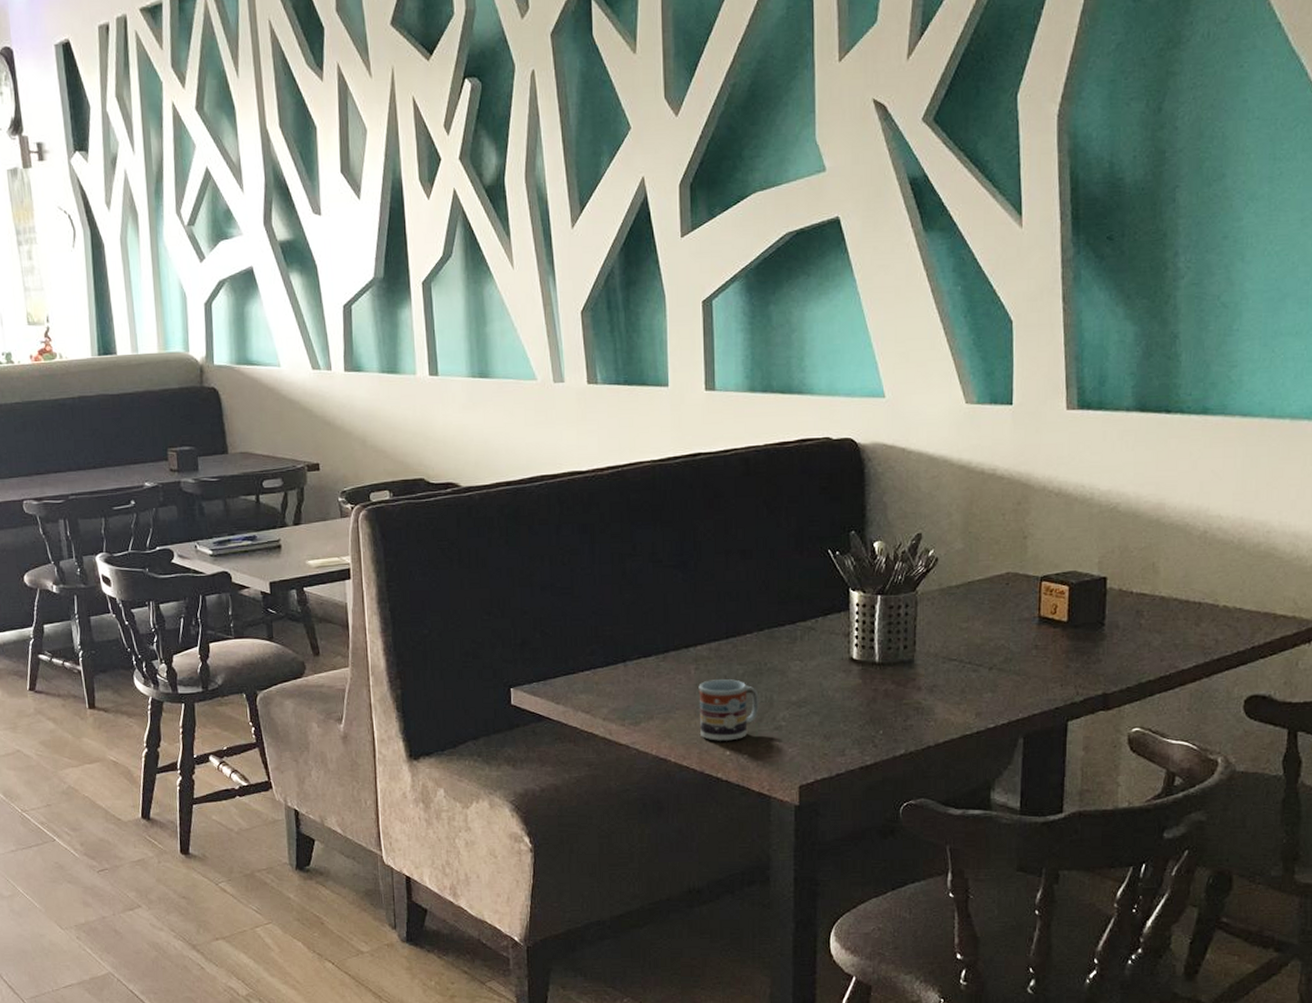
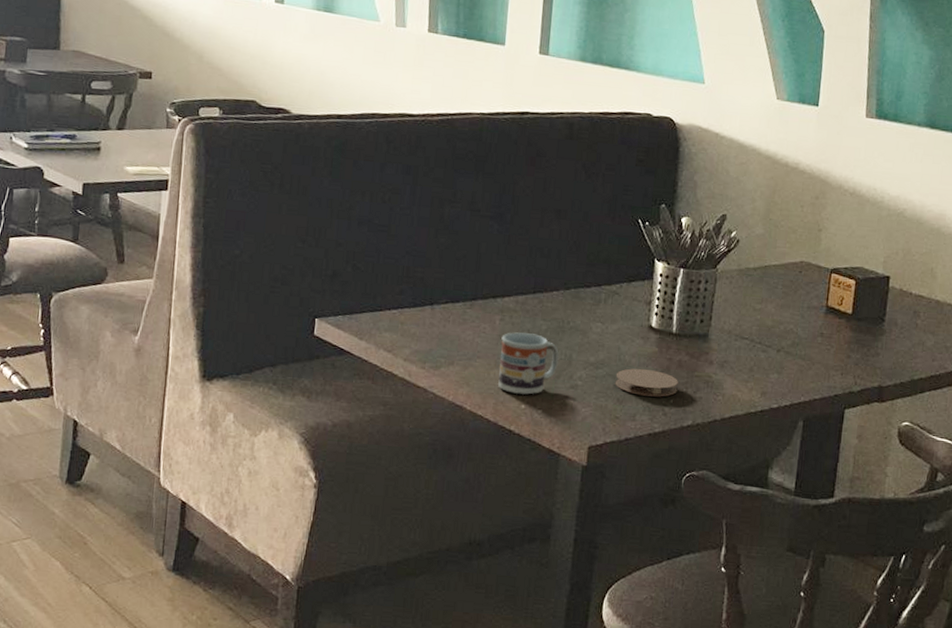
coaster: none [820,703,886,730] -> present [615,368,678,397]

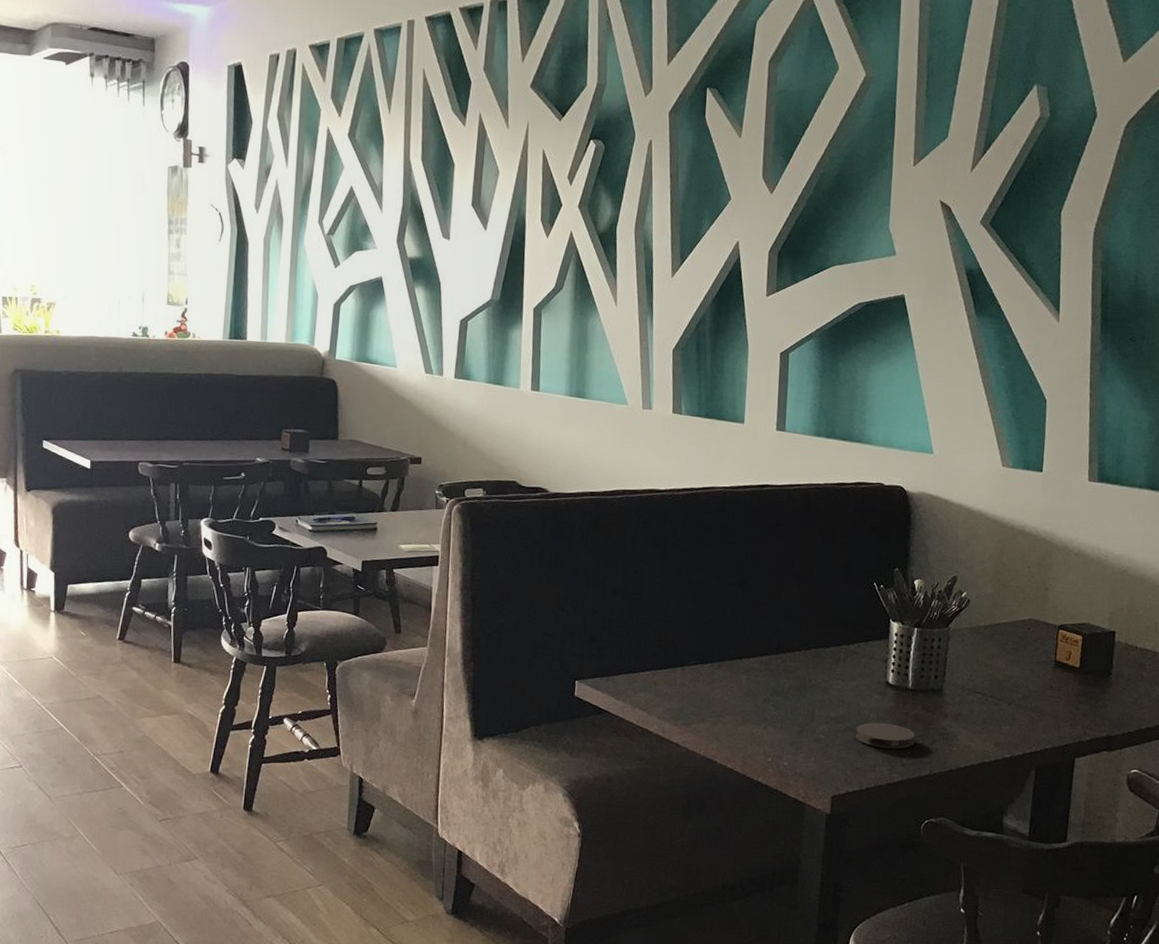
cup: present [497,332,559,395] -> none [745,690,802,748]

